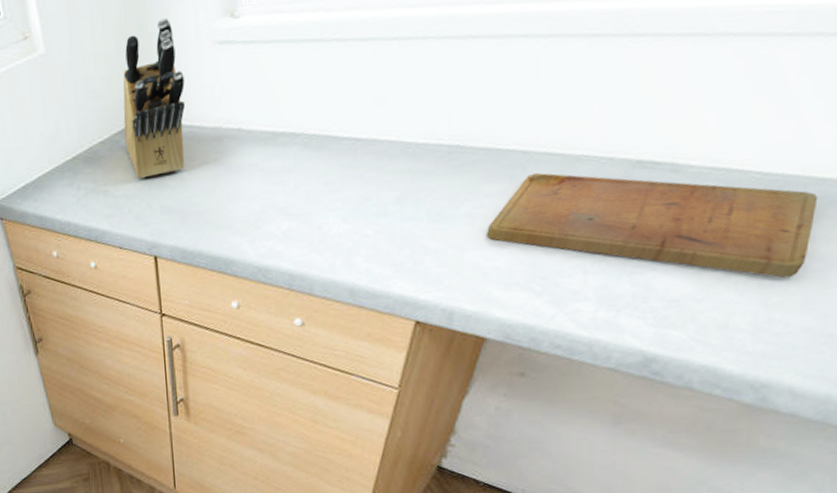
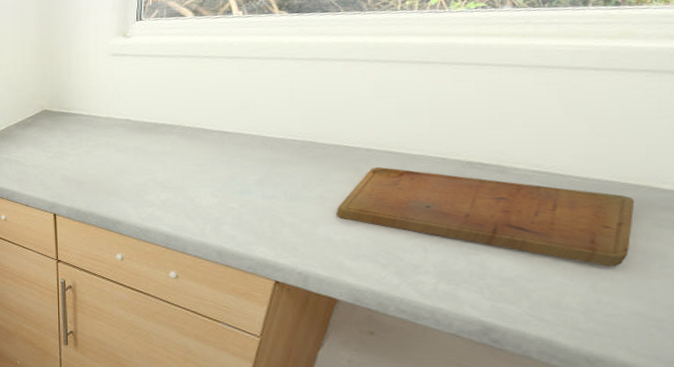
knife block: present [123,17,185,179] -> none [34,35,85,153]

